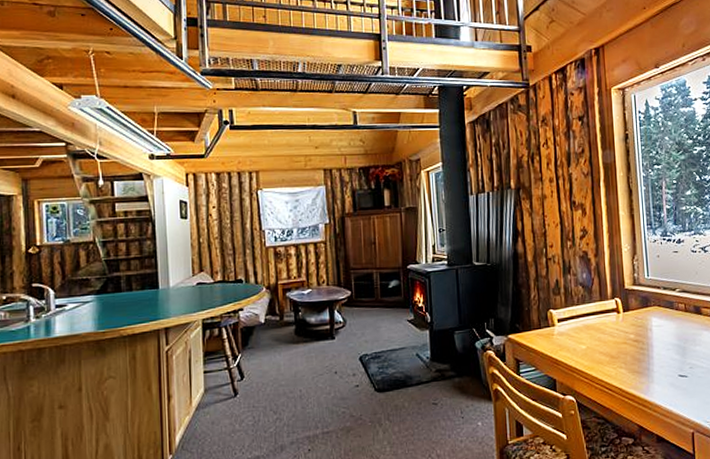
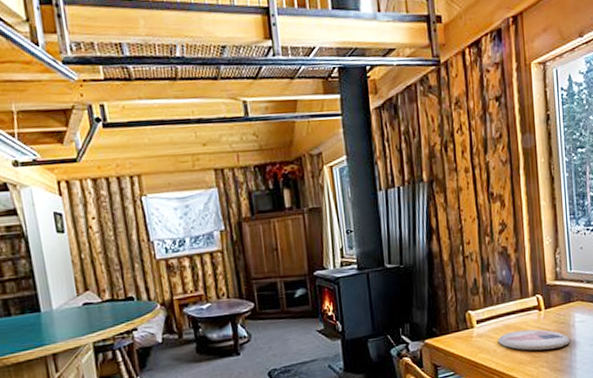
plate: none [578,331,648,352] -> present [498,329,571,351]

